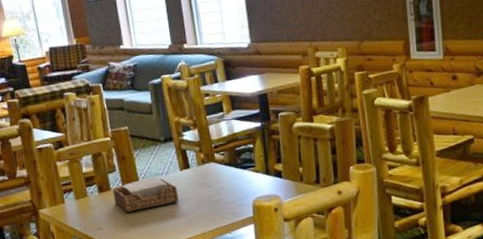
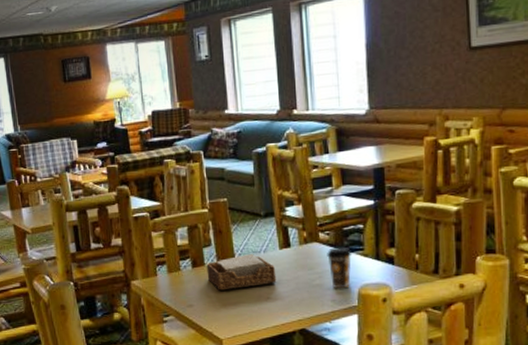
coffee cup: none [223,165,246,203] -> present [327,246,353,289]

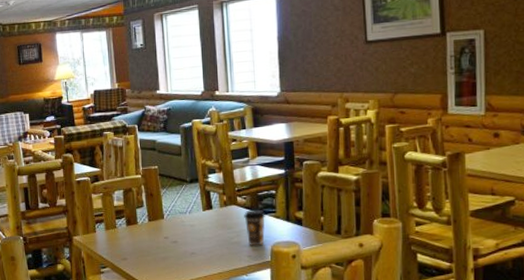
napkin holder: present [206,254,277,291] -> none [139,215,200,246]

